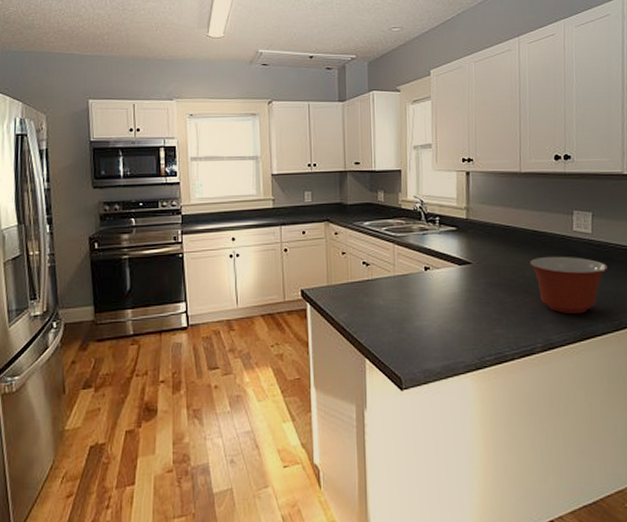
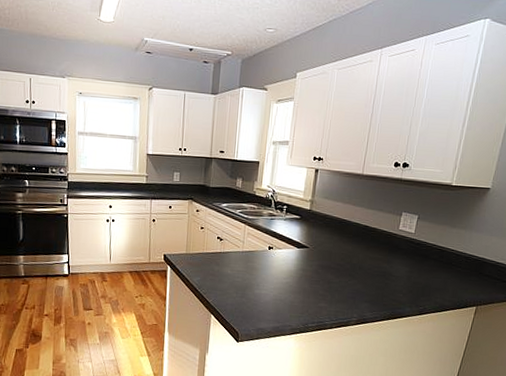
mixing bowl: present [530,256,609,314] -> none [358,248,423,298]

